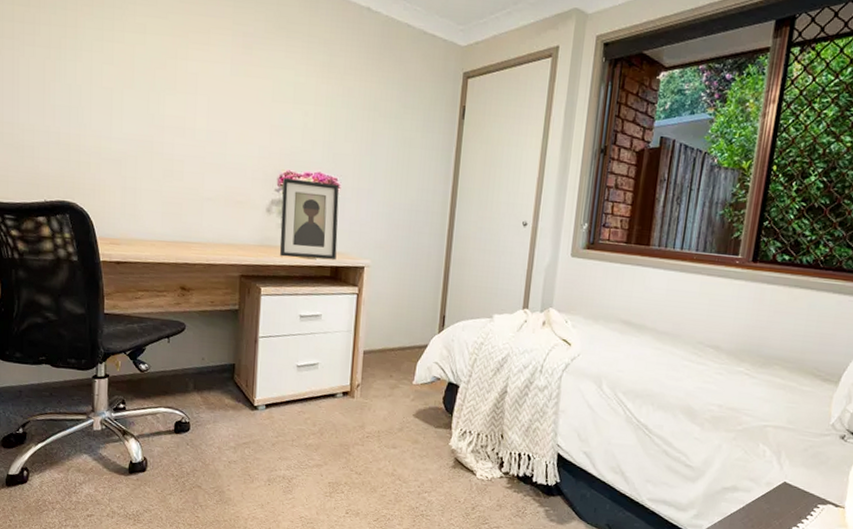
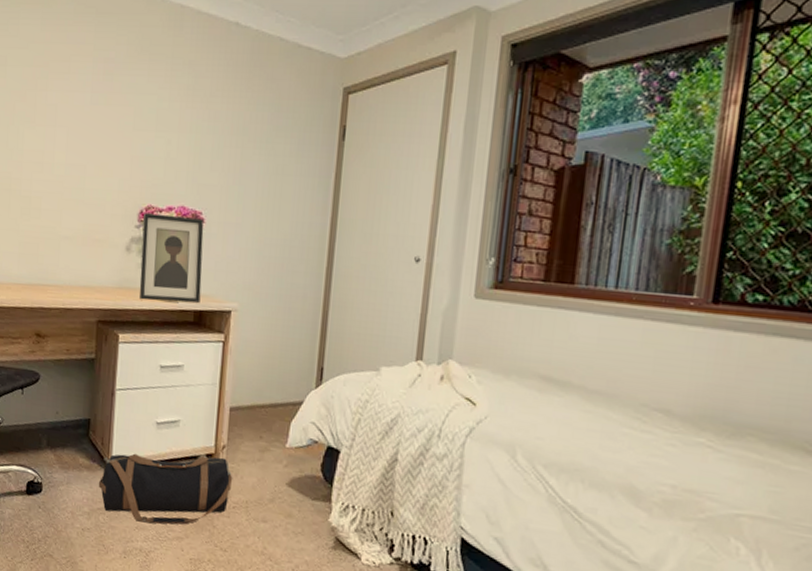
duffel bag: none [243,393,367,454] -> present [98,453,233,524]

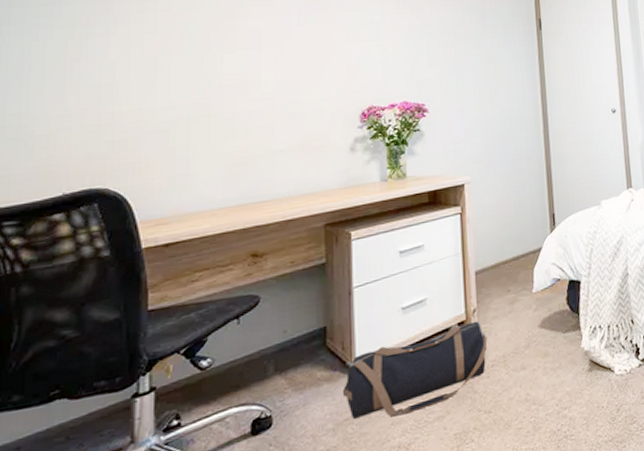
picture frame: present [138,213,204,304] -> none [366,109,433,194]

